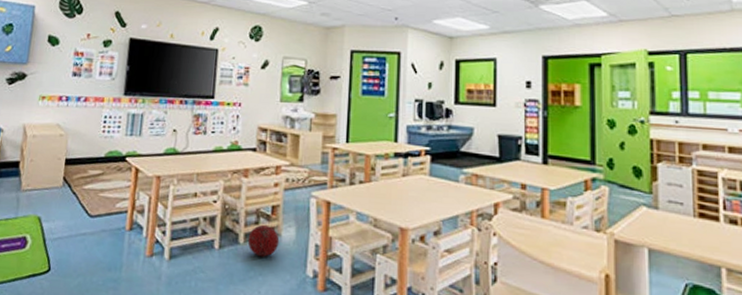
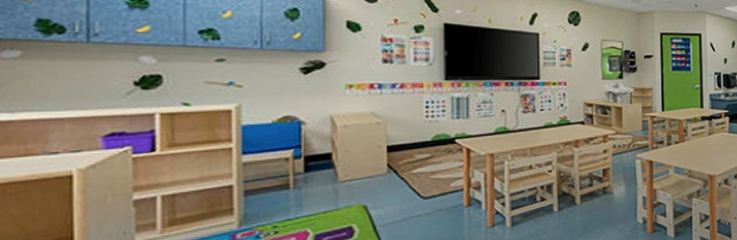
ball: present [247,224,280,257] -> none [584,185,612,213]

